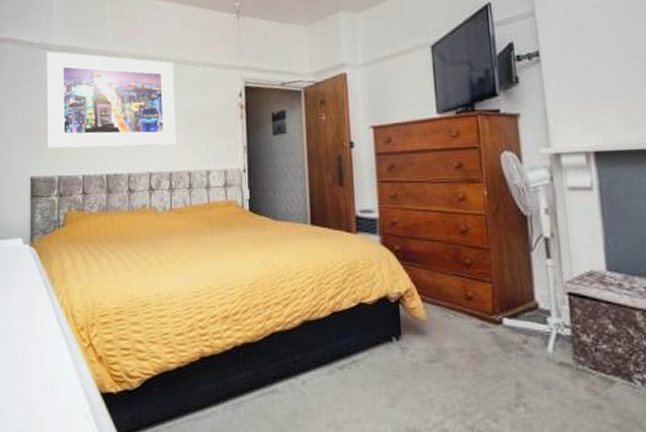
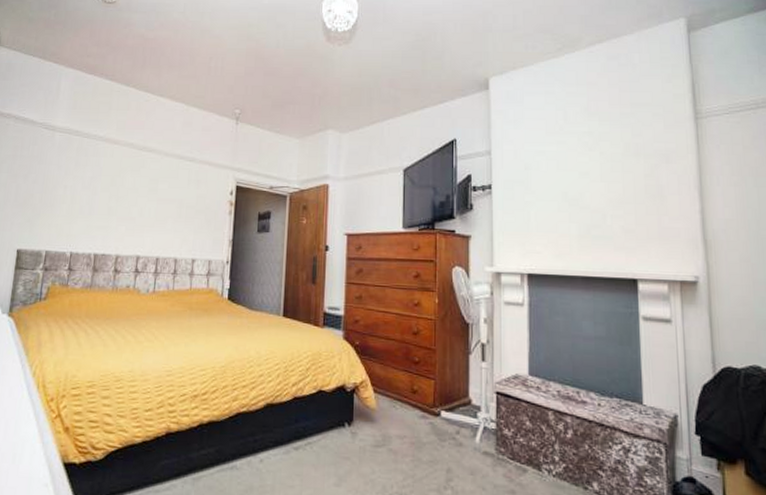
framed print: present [46,51,177,148] -> none [38,132,172,232]

